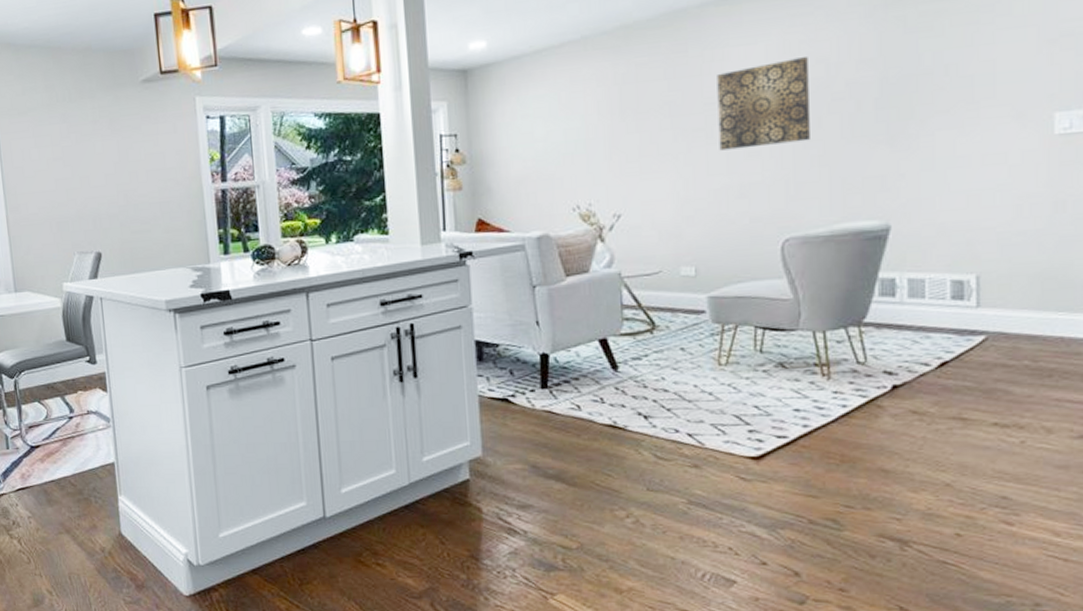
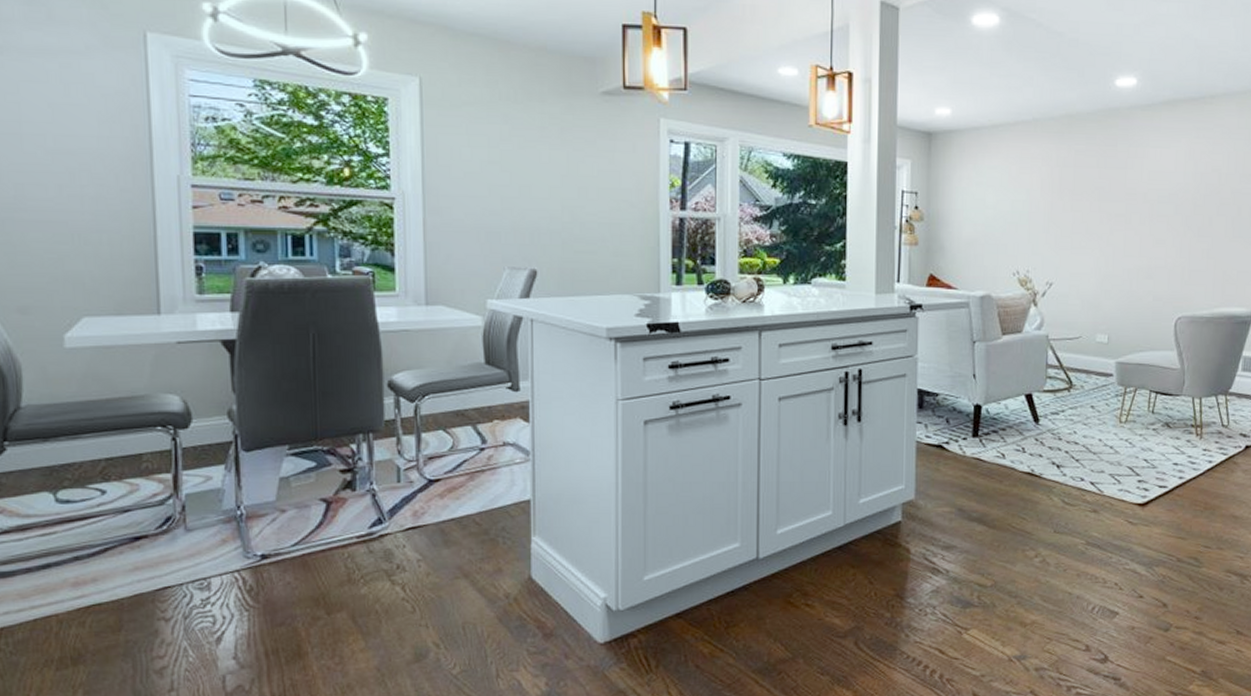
wall art: present [717,57,810,151] -> none [1135,165,1206,236]

